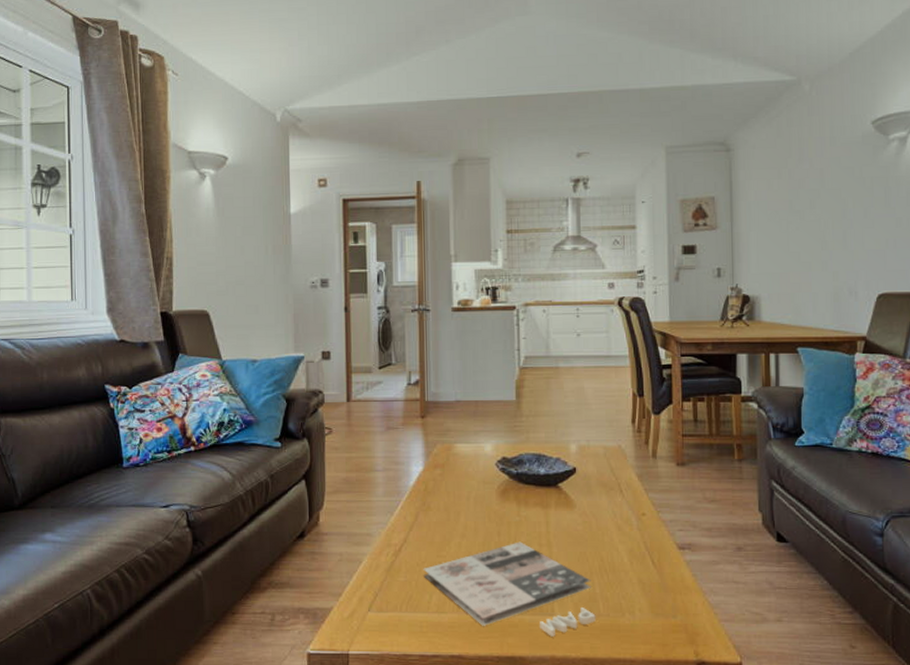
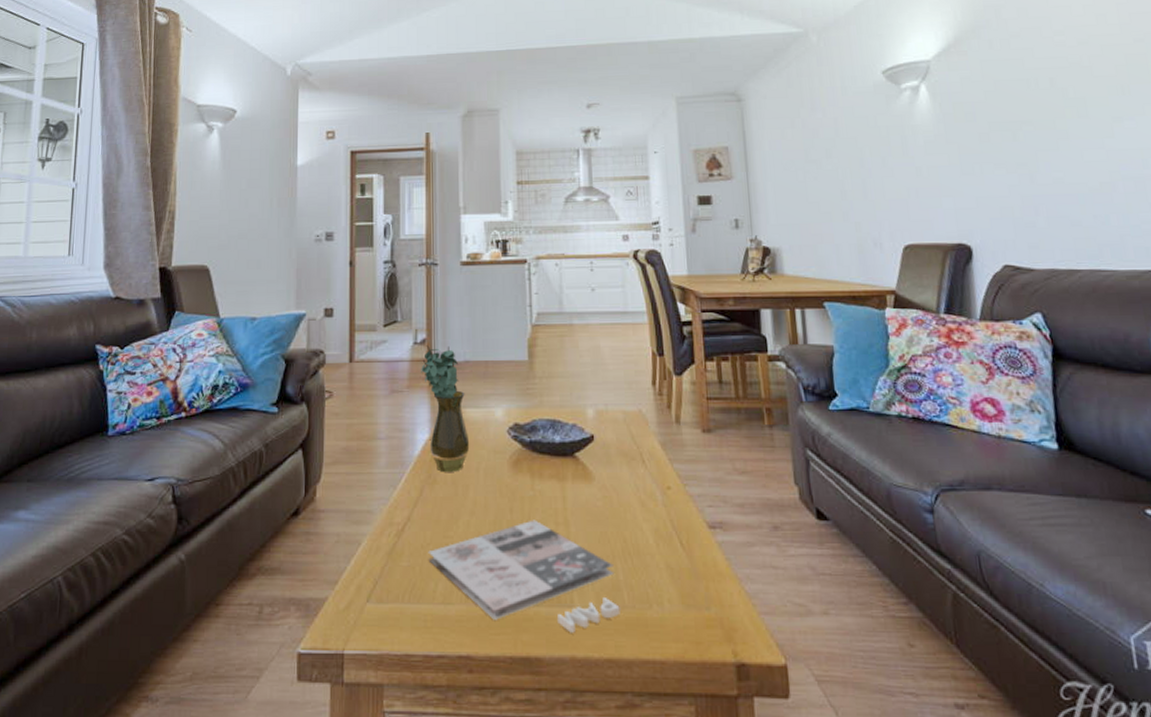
vase: none [415,386,461,500] -> present [421,345,470,472]

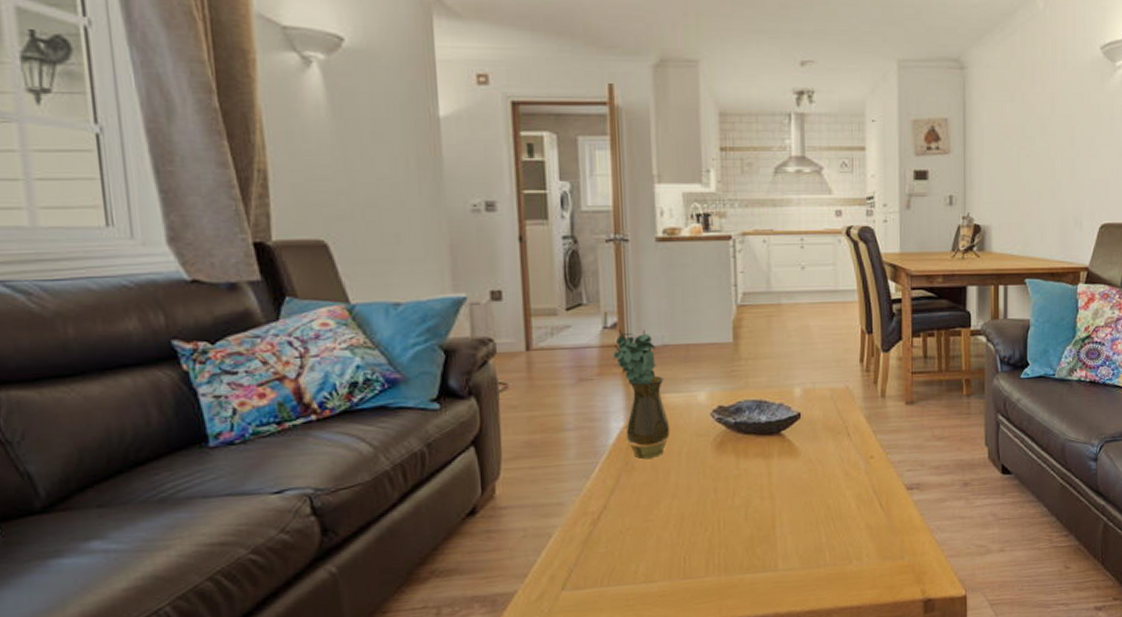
magazine: present [428,520,620,633] -> none [627,496,822,593]

